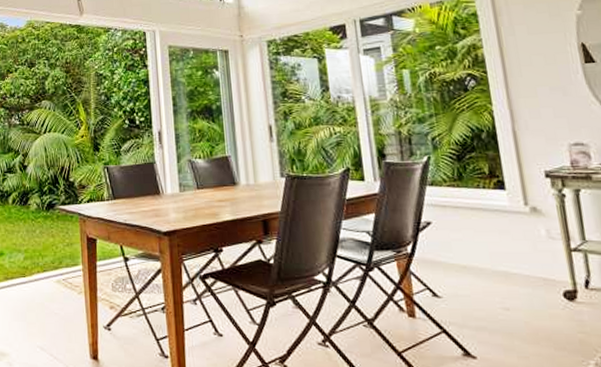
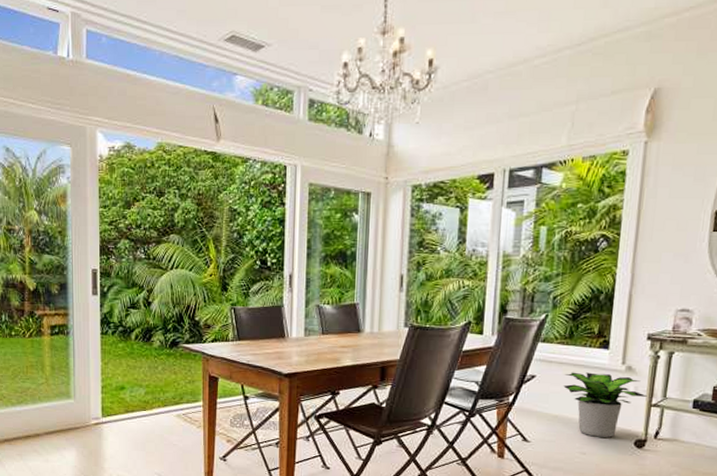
potted plant: none [463,216,563,289] -> present [563,372,647,438]

